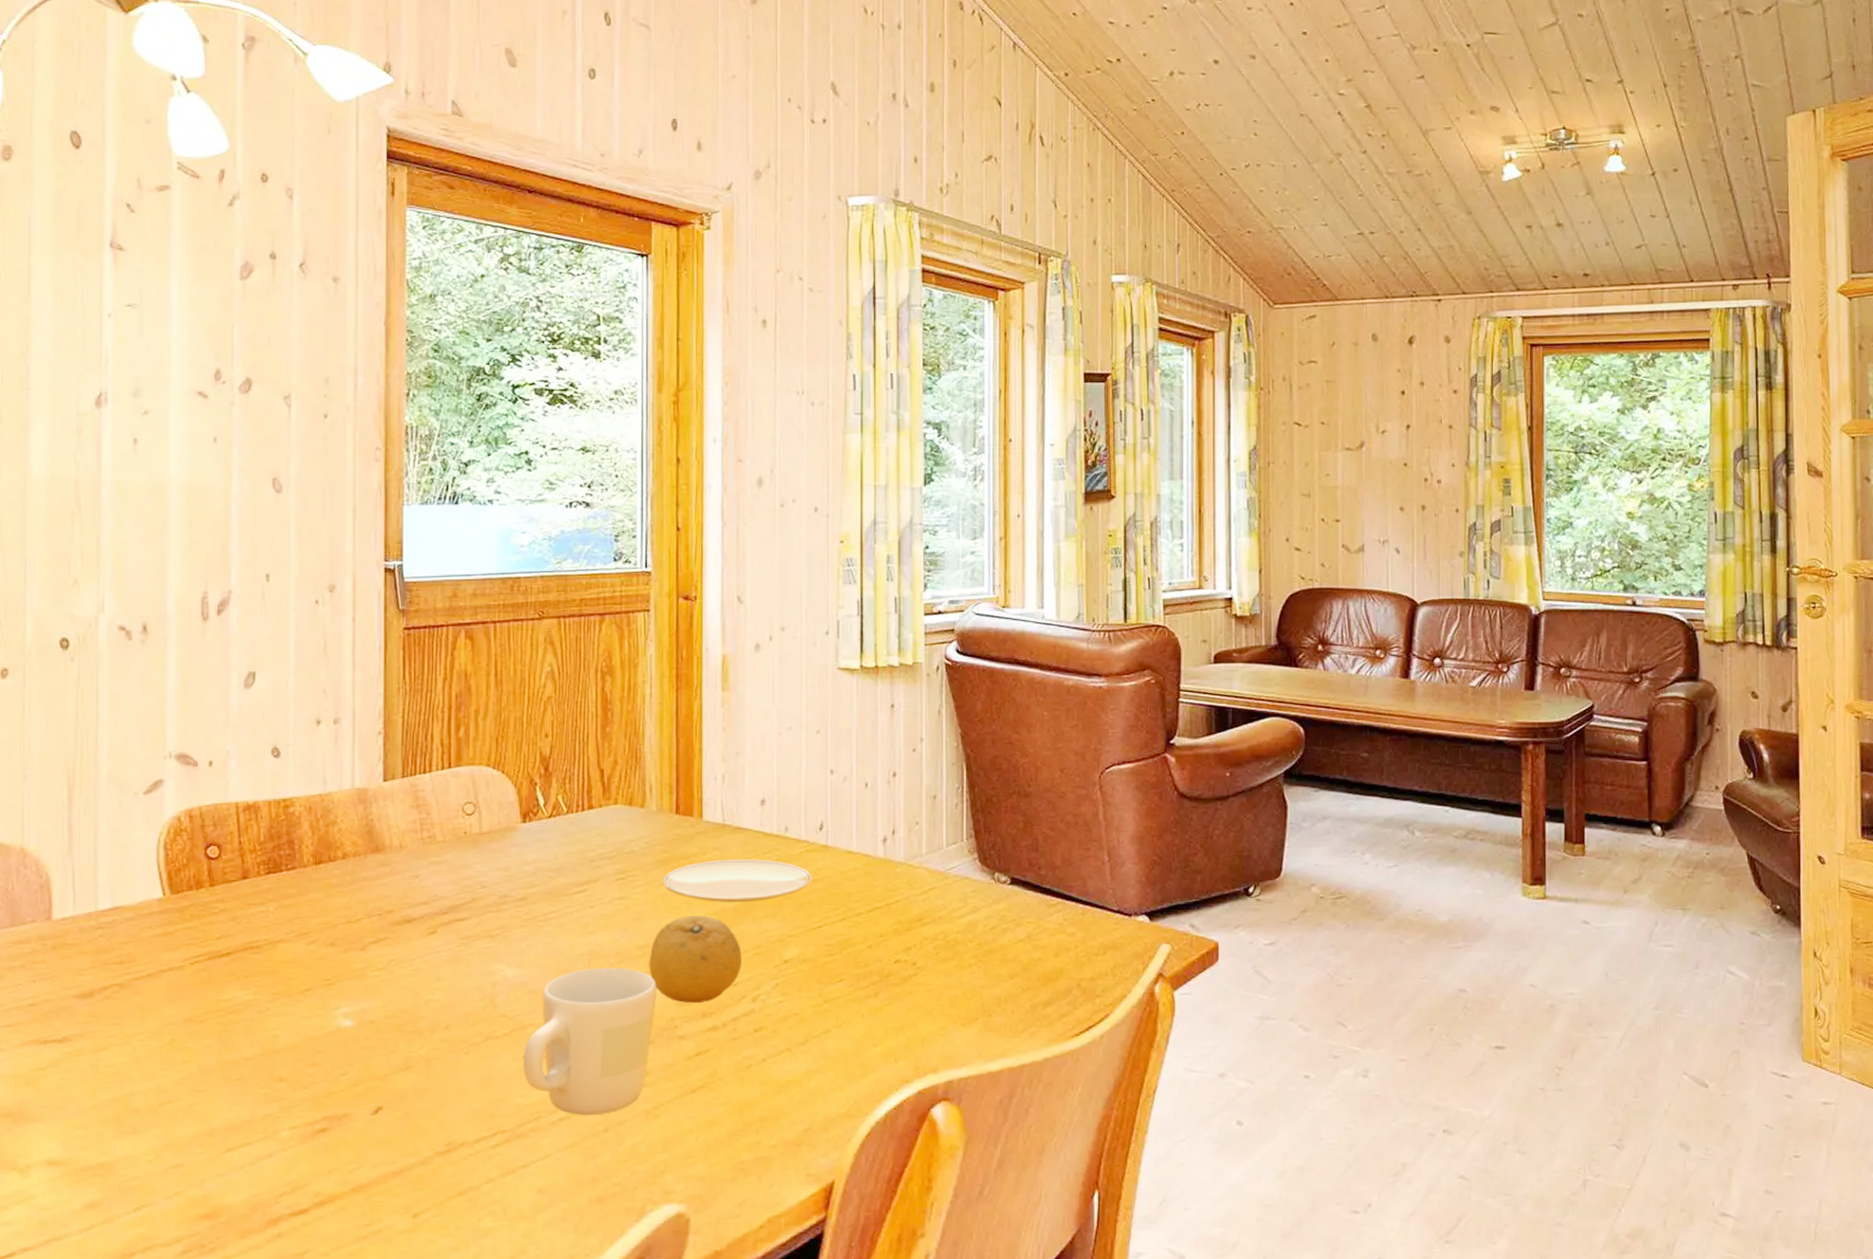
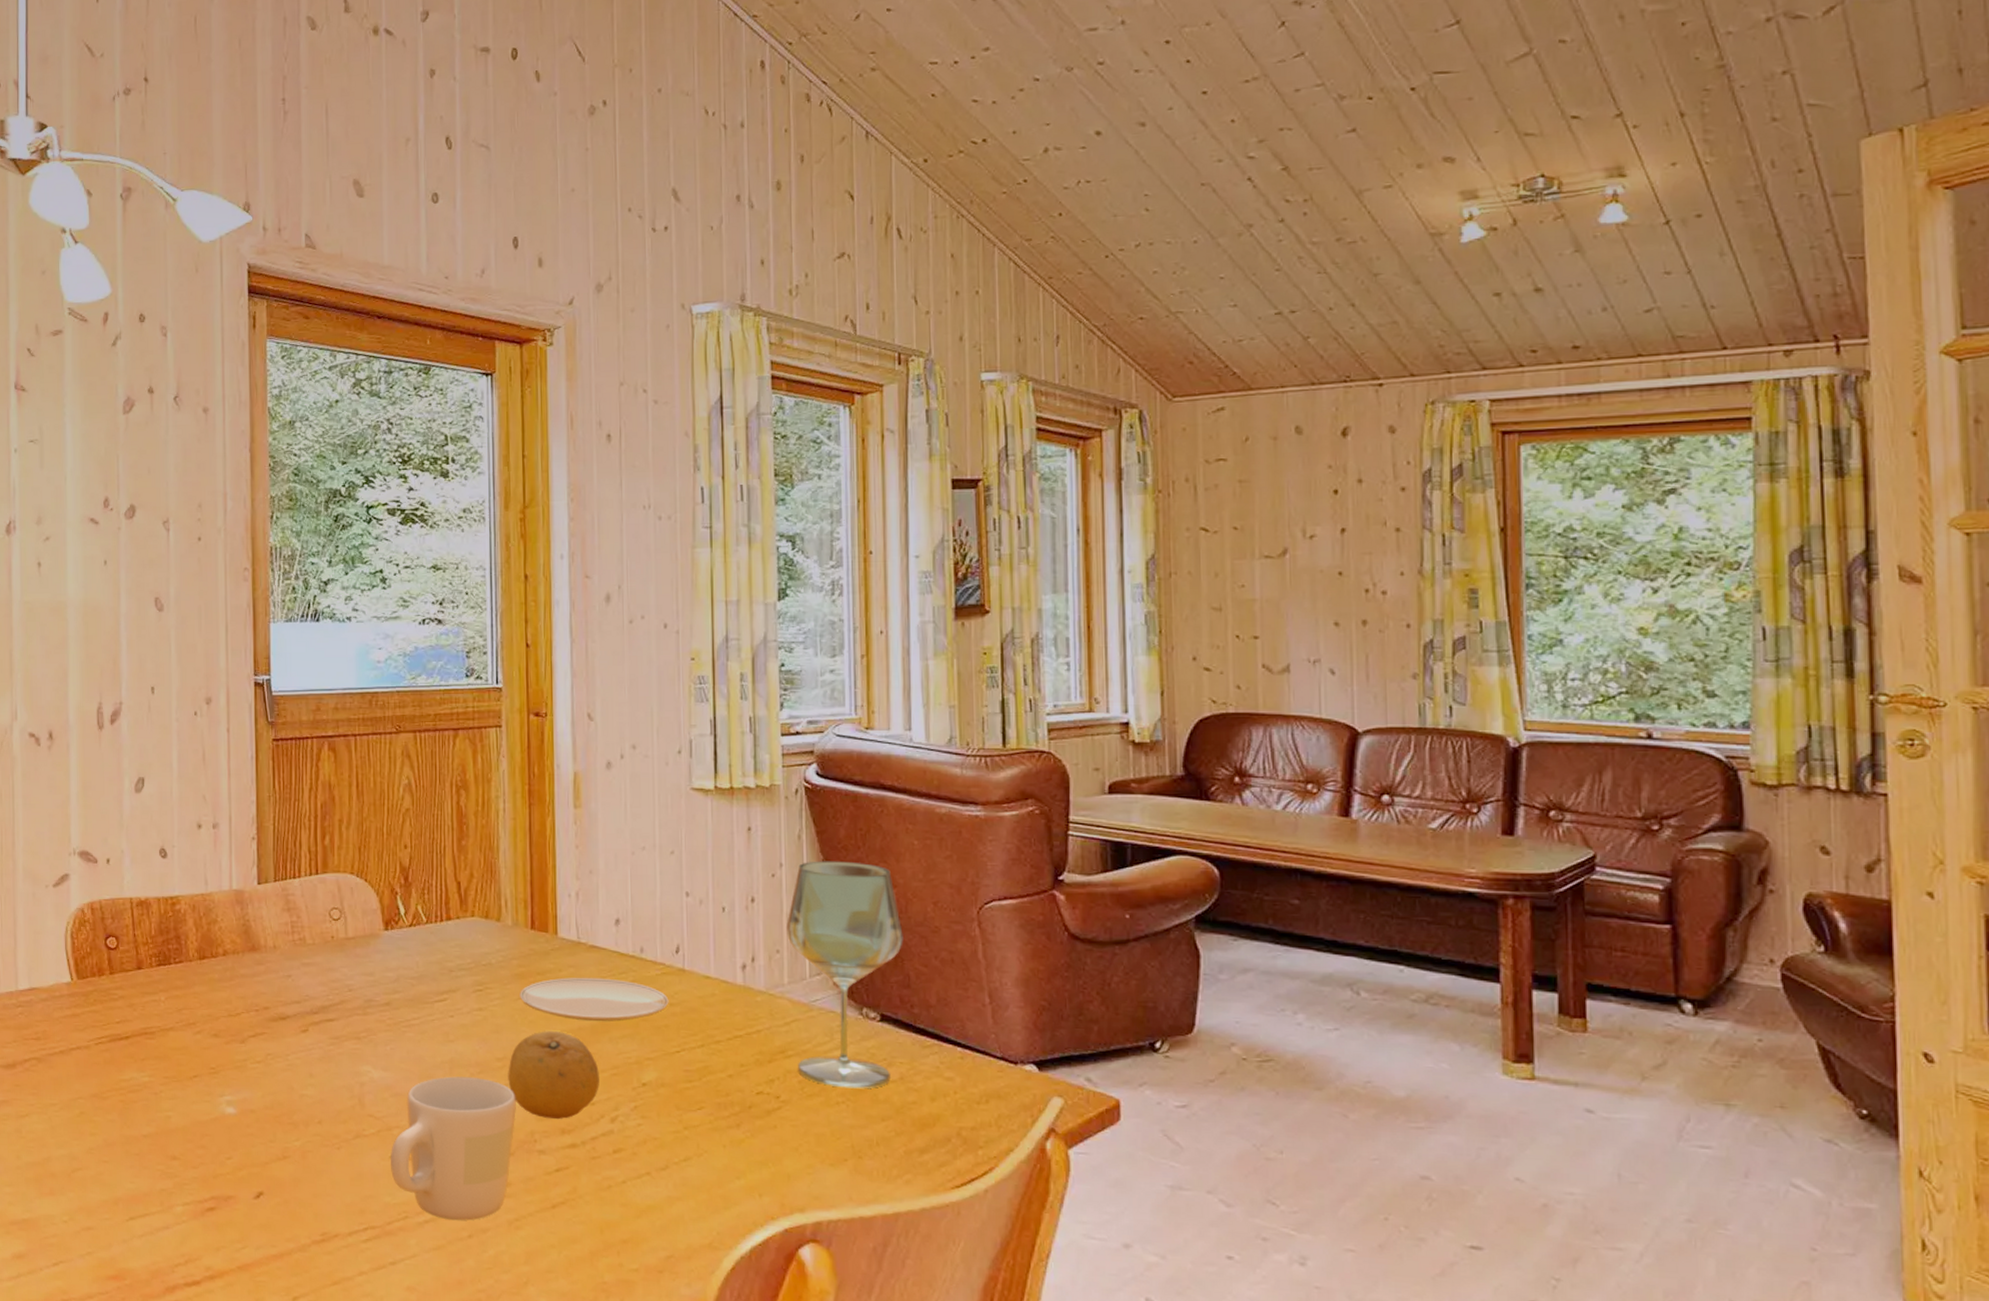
wine glass: none [925,734,1033,950] -> present [785,861,903,1089]

